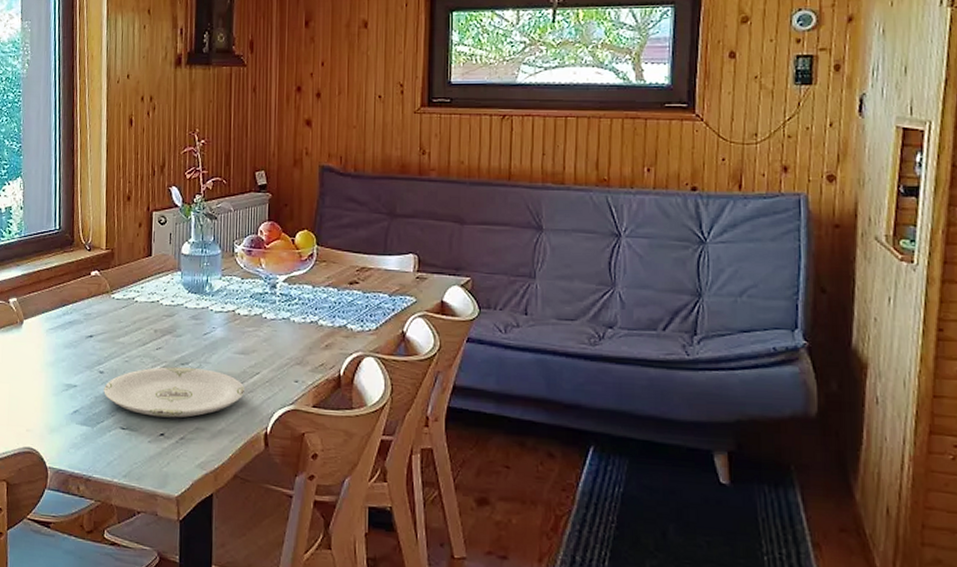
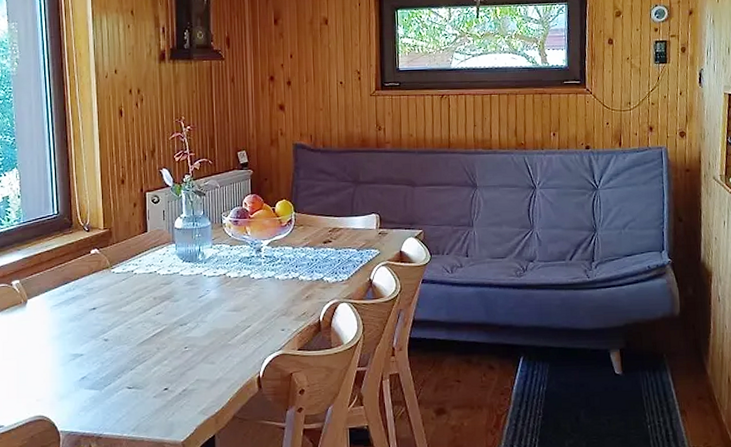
plate: present [104,367,246,418] -> none [109,327,239,374]

